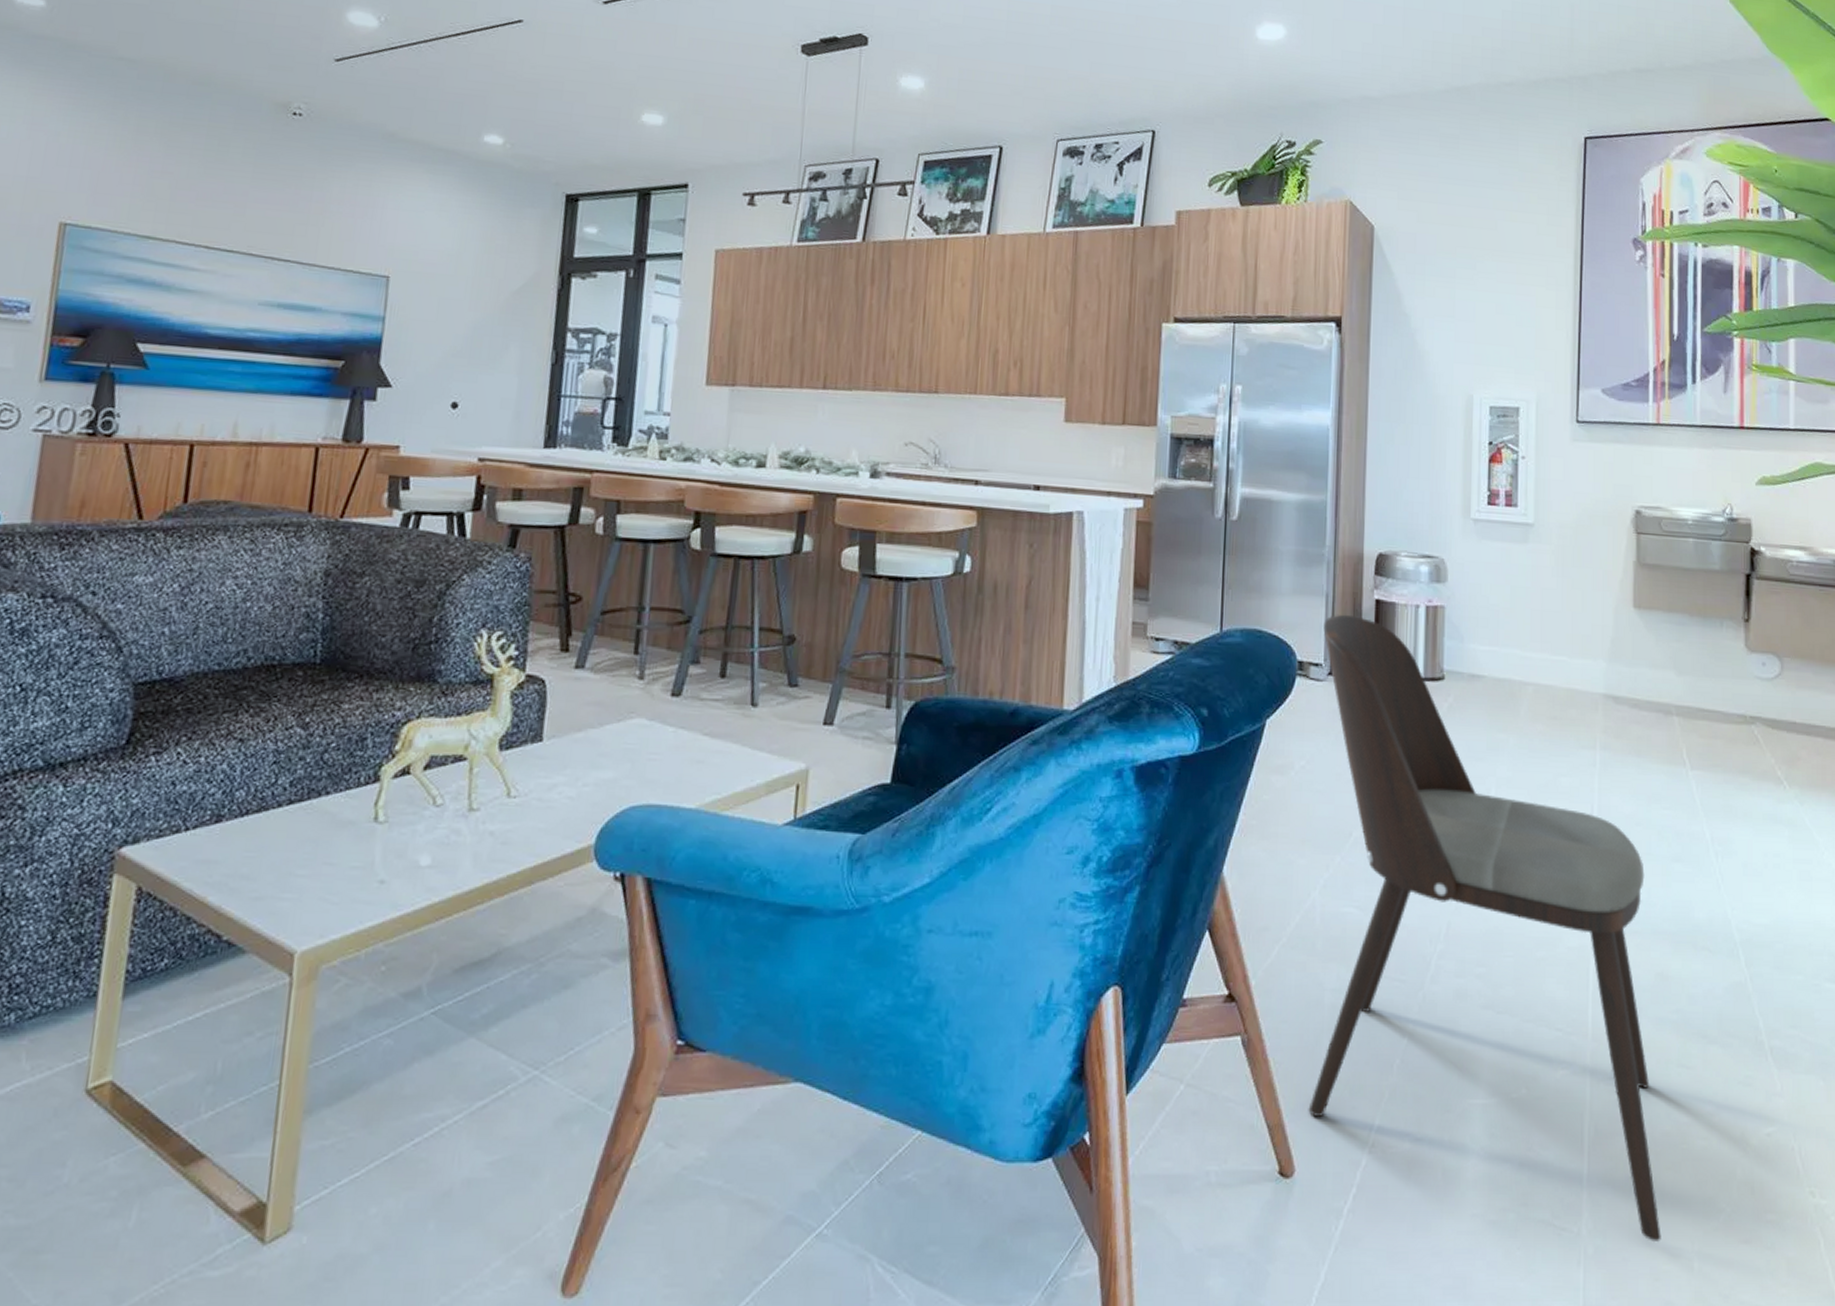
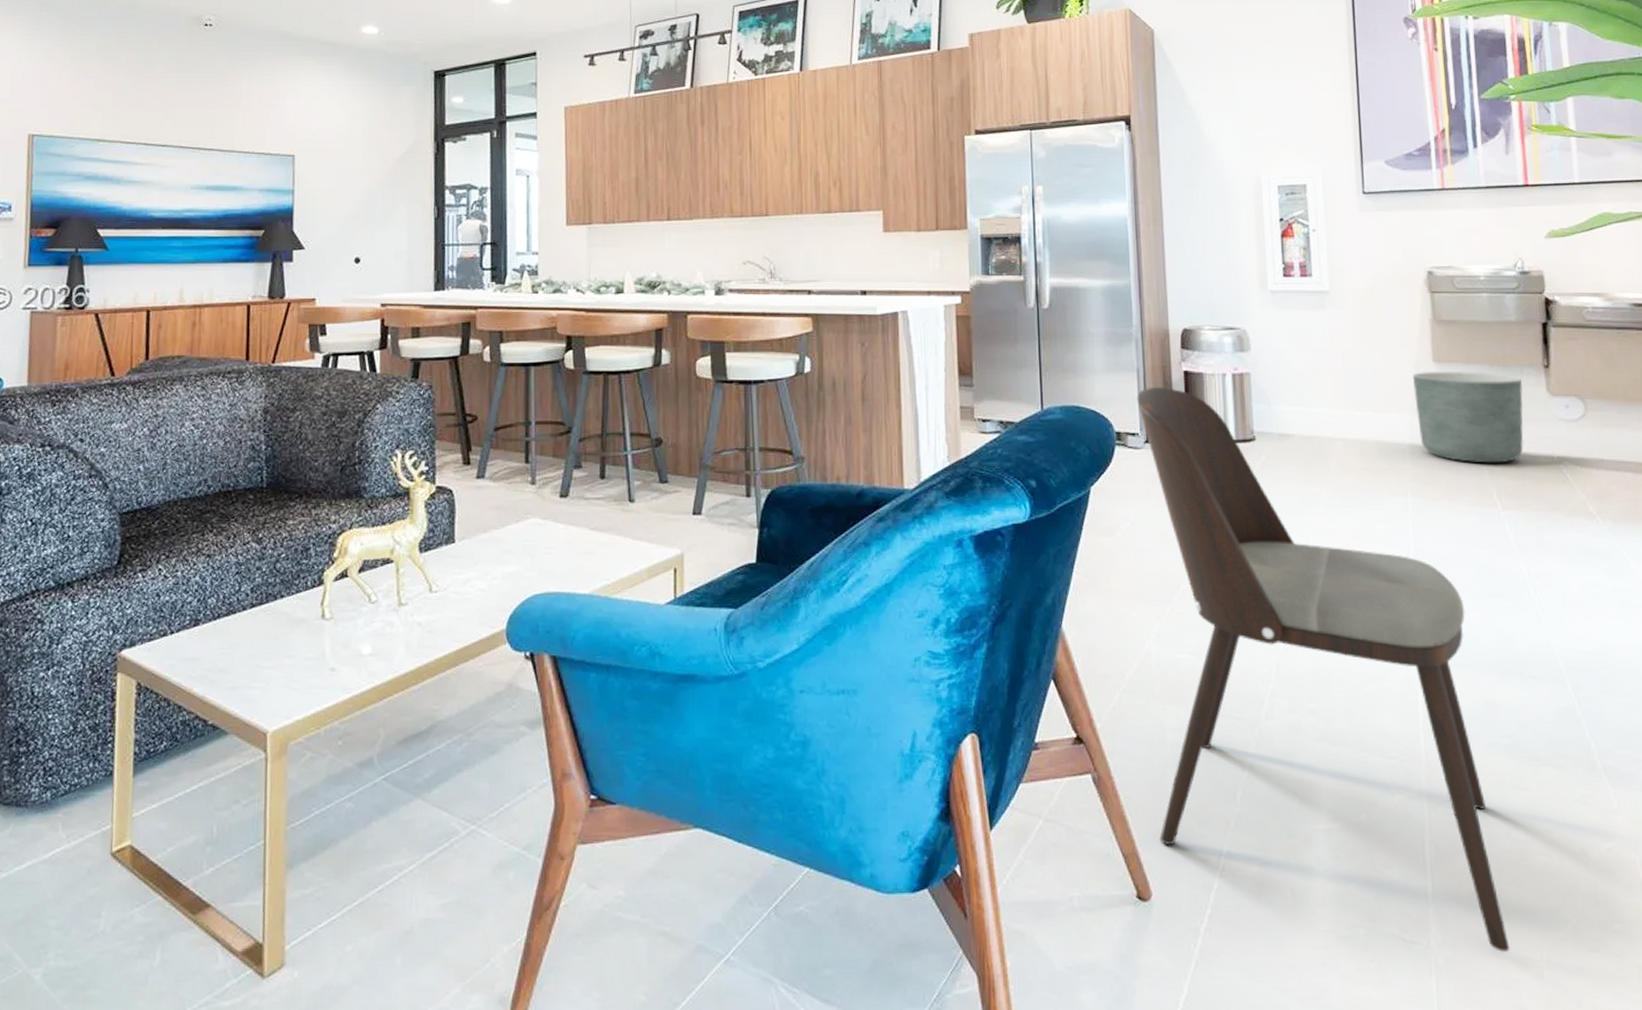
planter: none [1612,616,1722,720] -> present [1413,370,1524,464]

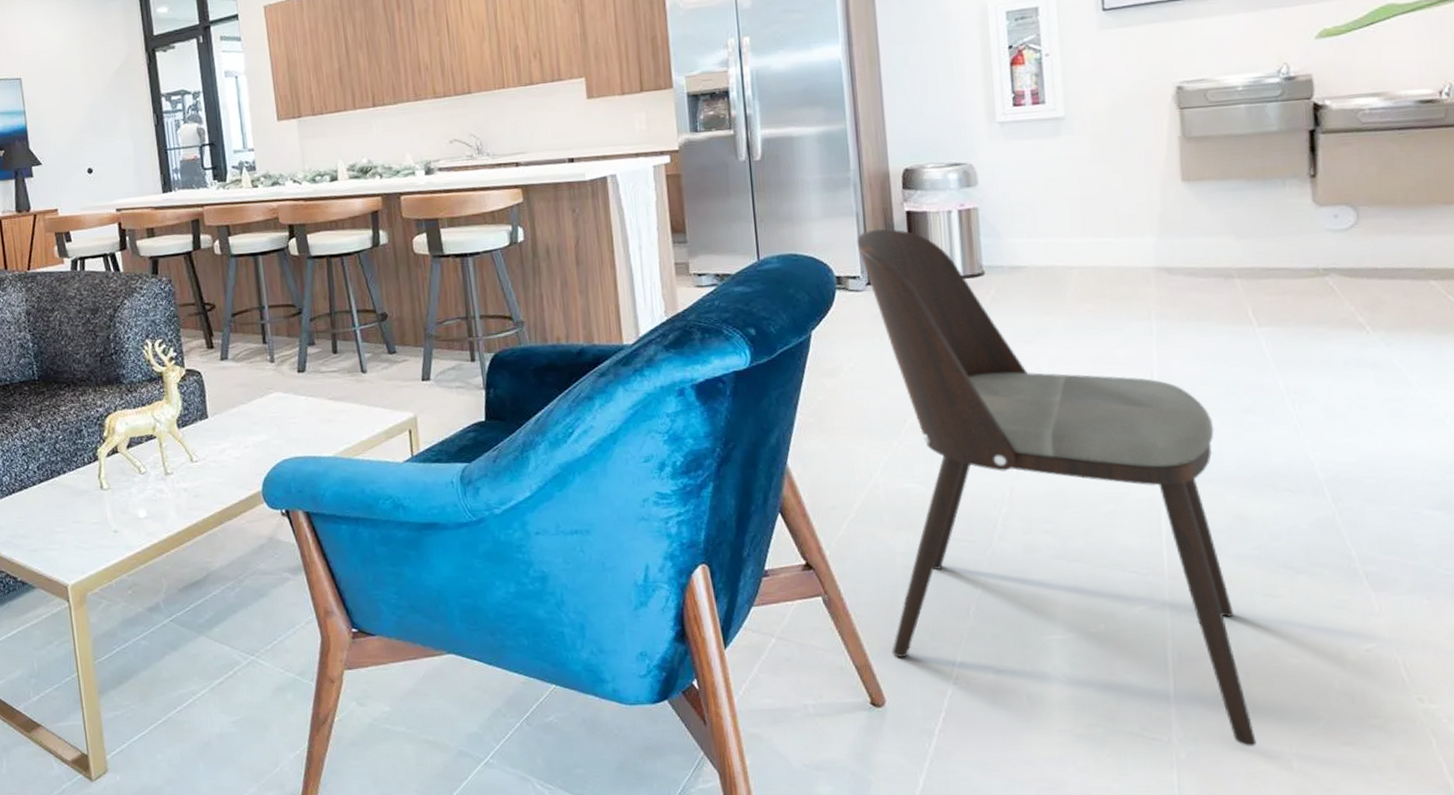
planter: present [1413,370,1524,464] -> none [1159,187,1285,281]

